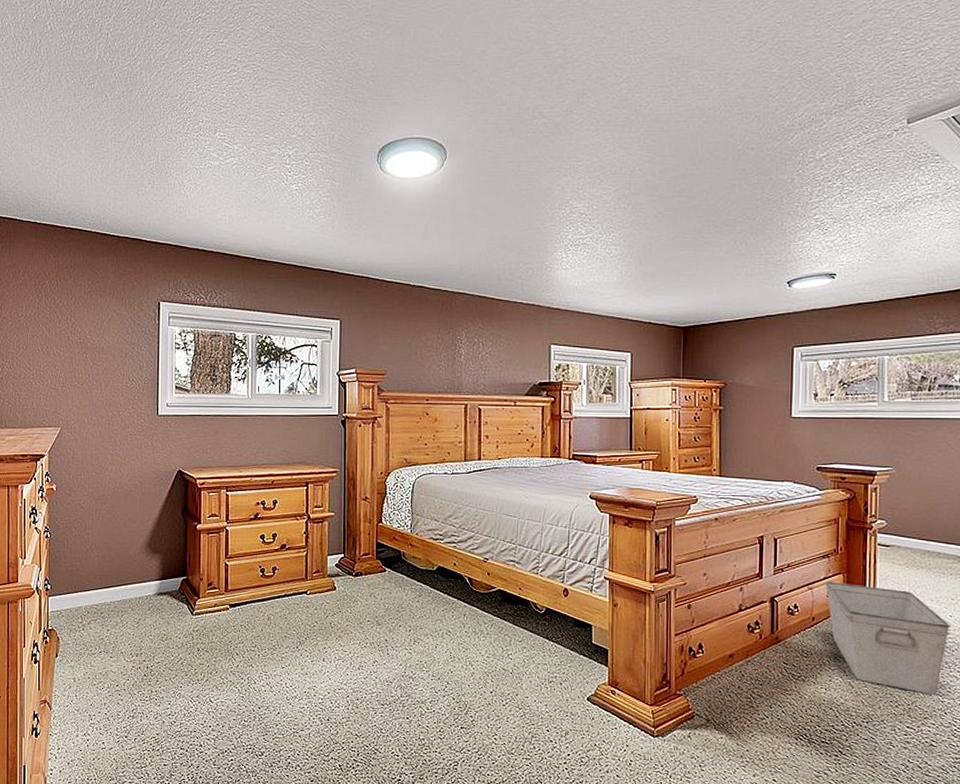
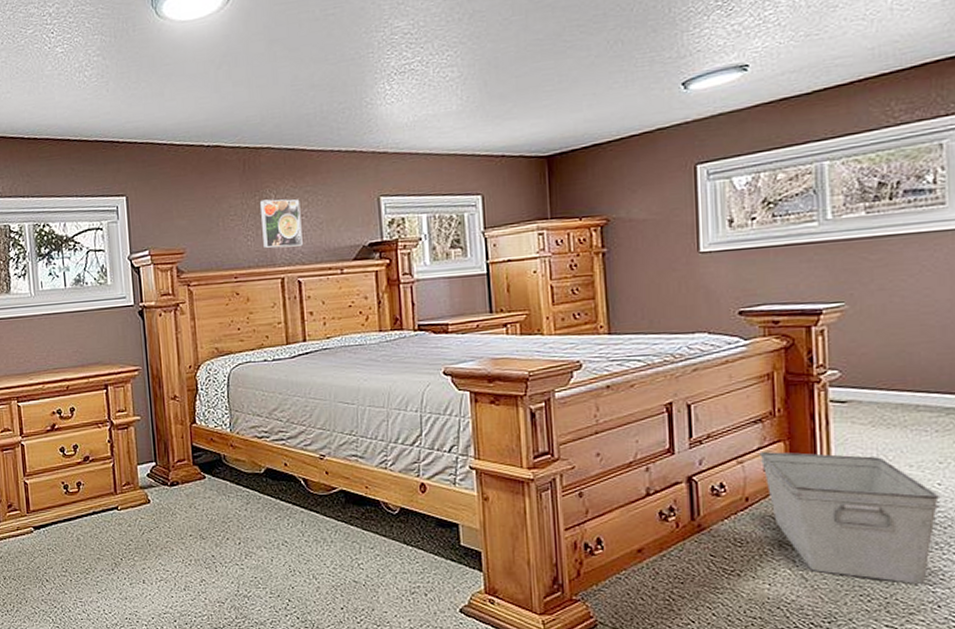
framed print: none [452,337,486,379] -> present [259,199,303,249]

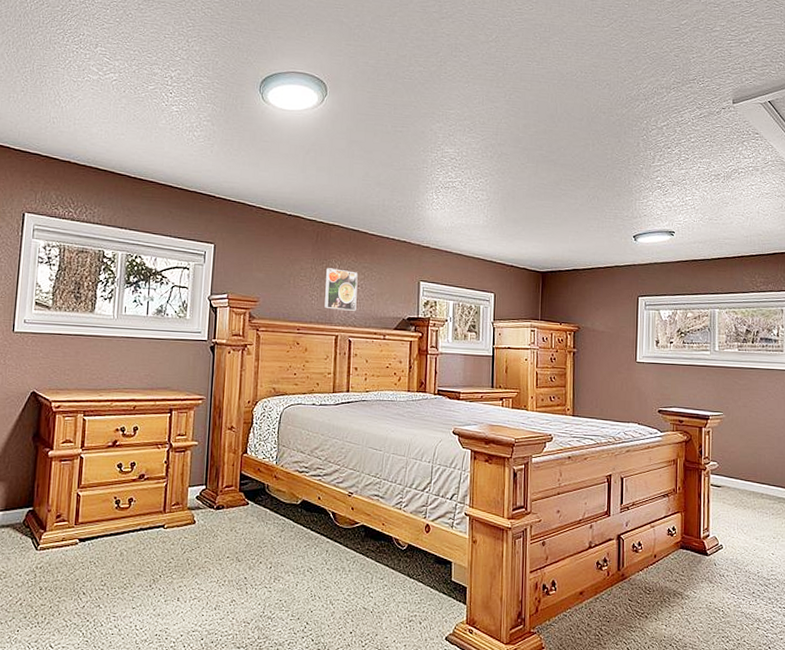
storage bin: present [759,452,939,584] -> none [665,520,772,629]

